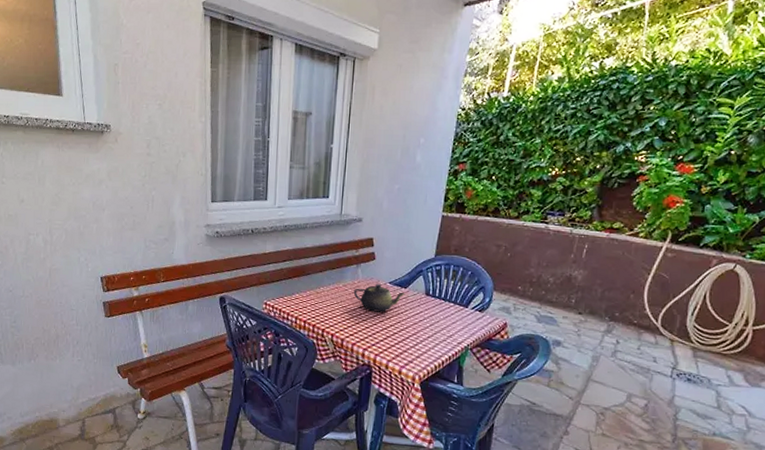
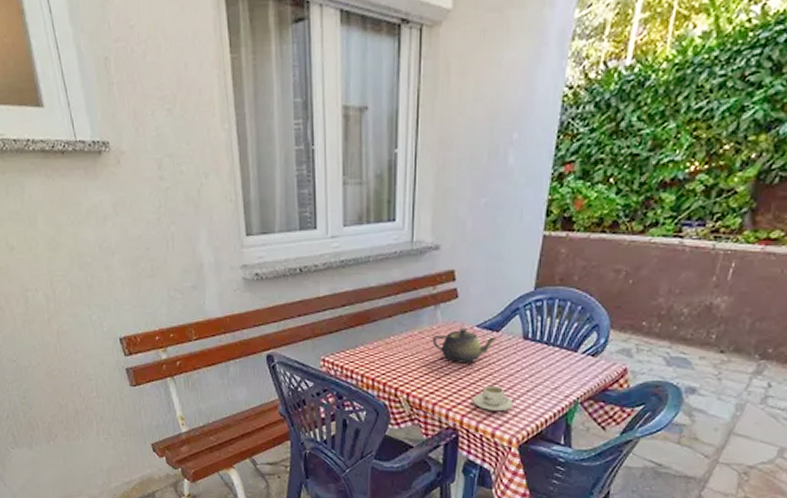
teacup: none [383,331,417,352] -> present [472,385,513,411]

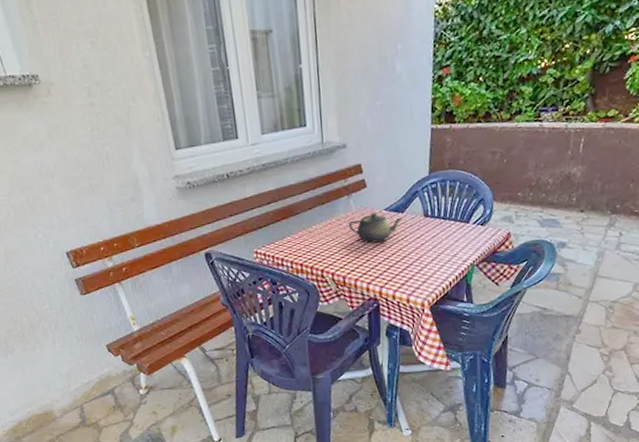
teacup: present [472,385,513,411] -> none [387,258,422,280]

